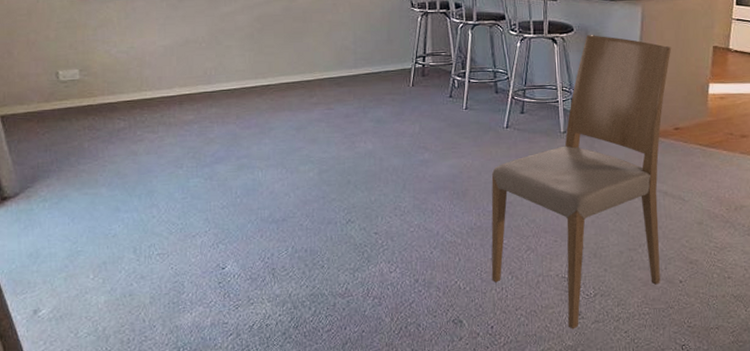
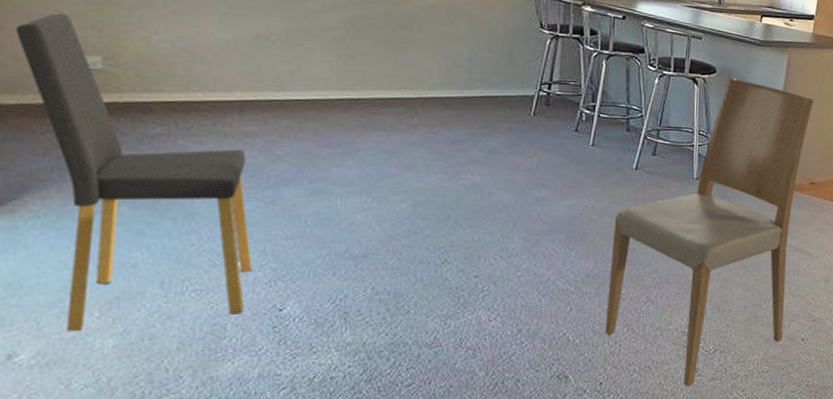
dining chair: none [19,38,199,291] -> present [15,13,252,332]

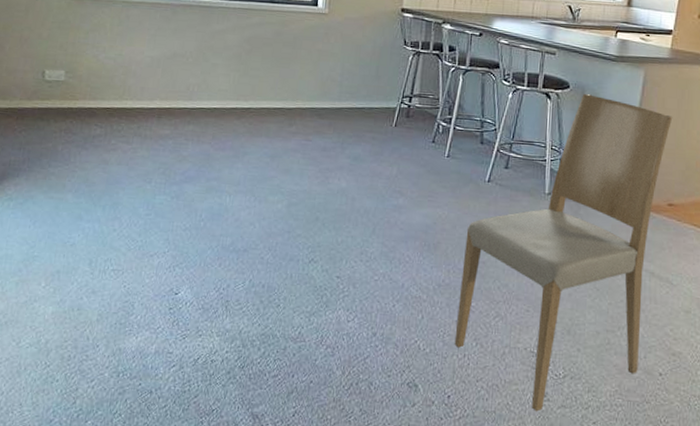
dining chair: present [15,13,252,332] -> none [11,36,160,298]

